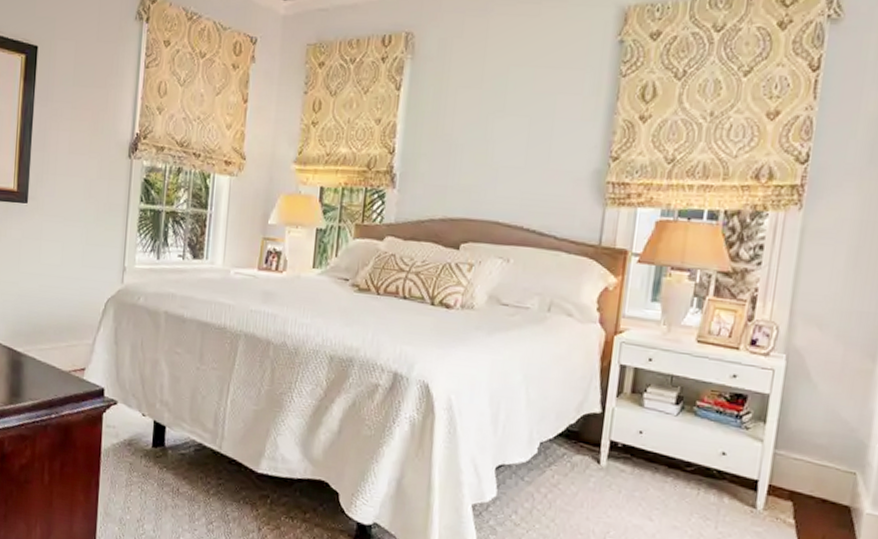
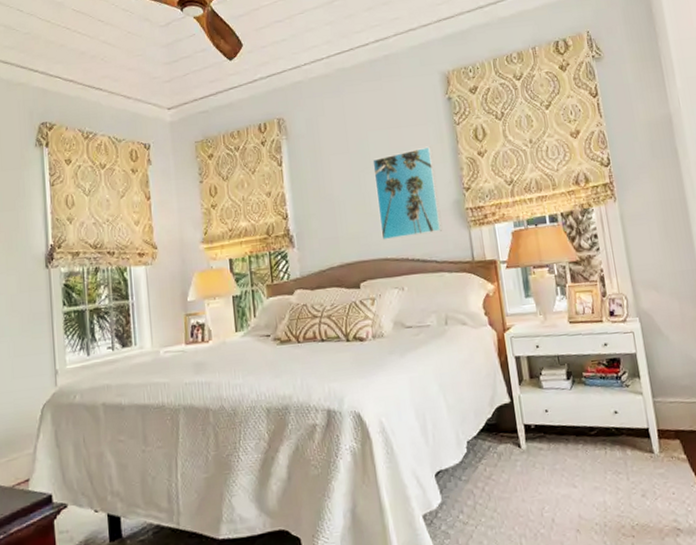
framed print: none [497,97,583,204] -> present [372,146,443,240]

